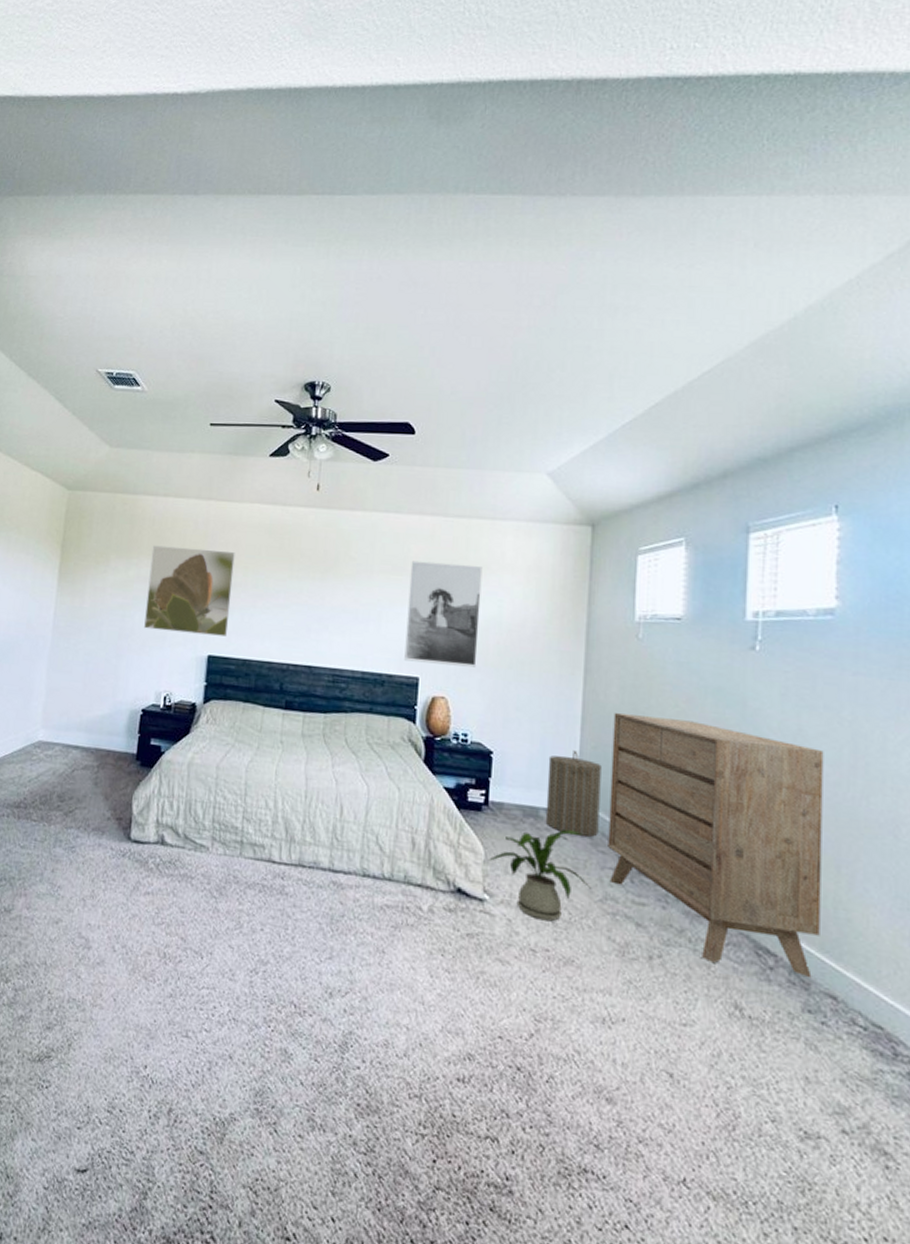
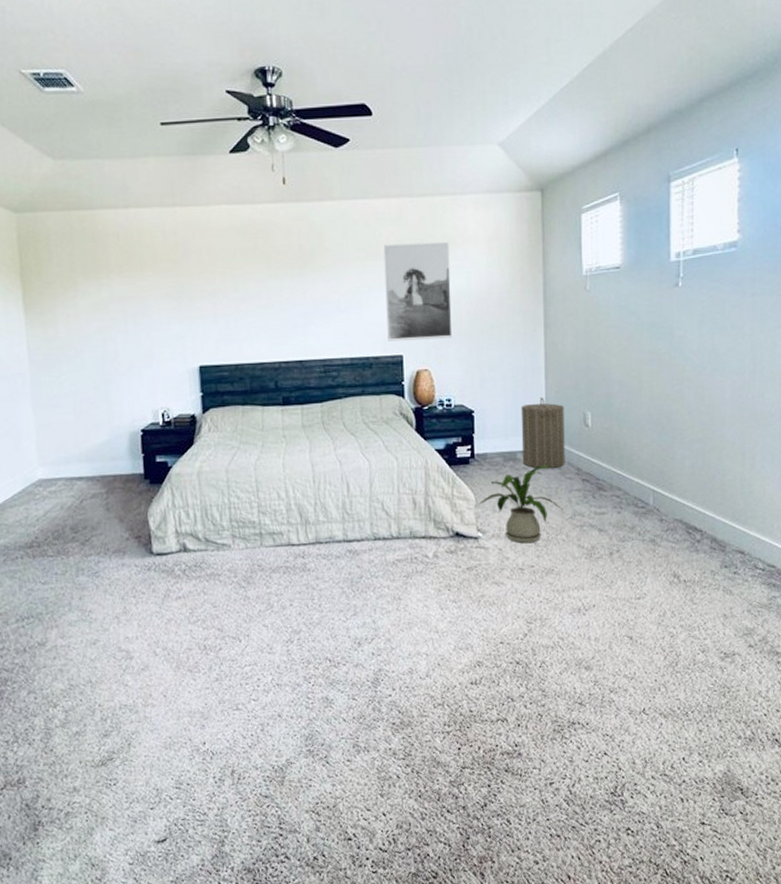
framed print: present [144,545,235,636] -> none [121,258,216,350]
dresser: present [608,713,824,979] -> none [571,355,732,547]

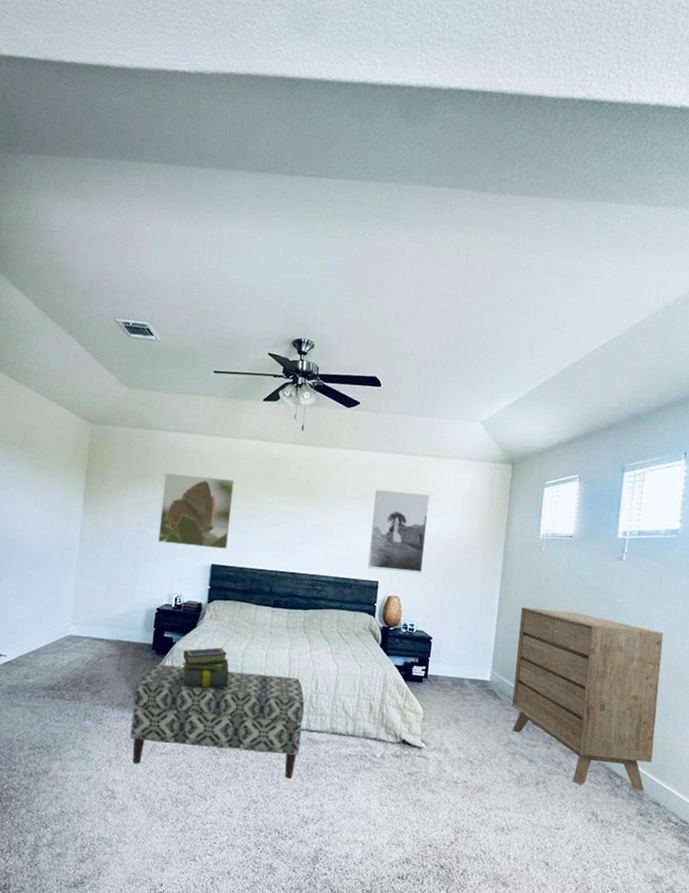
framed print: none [121,258,216,350] -> present [158,473,234,549]
bench: none [132,484,340,615] -> present [130,664,305,778]
stack of books: none [182,463,244,517] -> present [181,647,229,689]
house plant: present [479,465,562,544] -> none [426,694,499,761]
laundry hamper: present [520,397,565,468] -> none [468,635,510,699]
dresser: none [571,355,732,547] -> present [512,607,664,792]

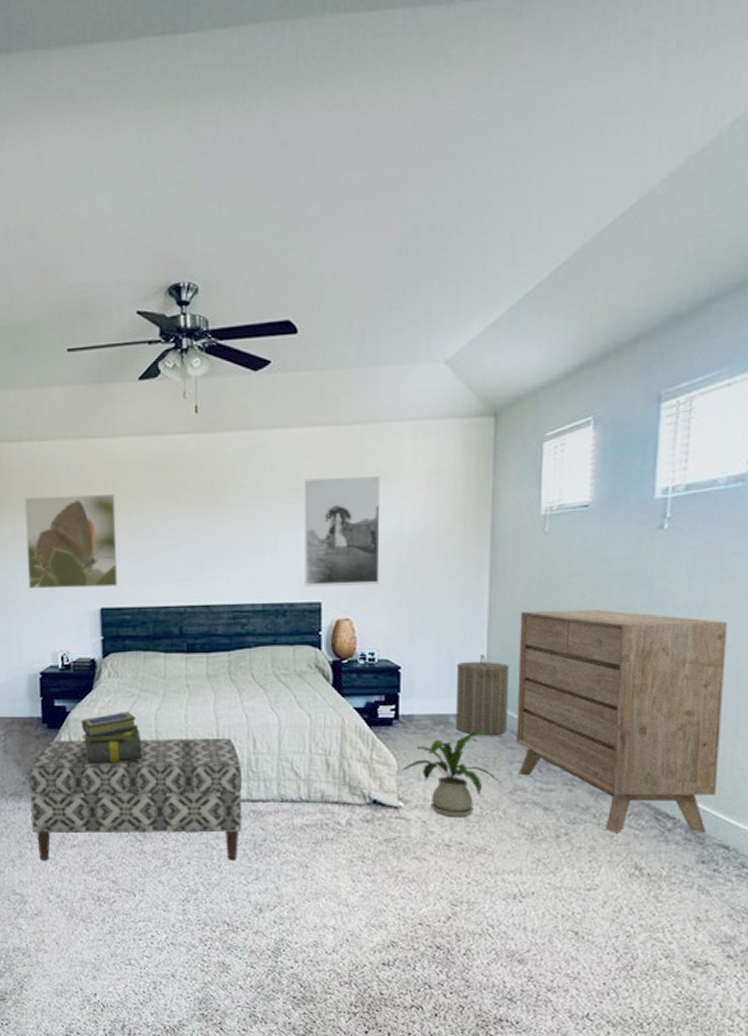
house plant: none [426,694,499,761] -> present [401,732,501,818]
laundry hamper: none [468,635,510,699] -> present [455,654,509,735]

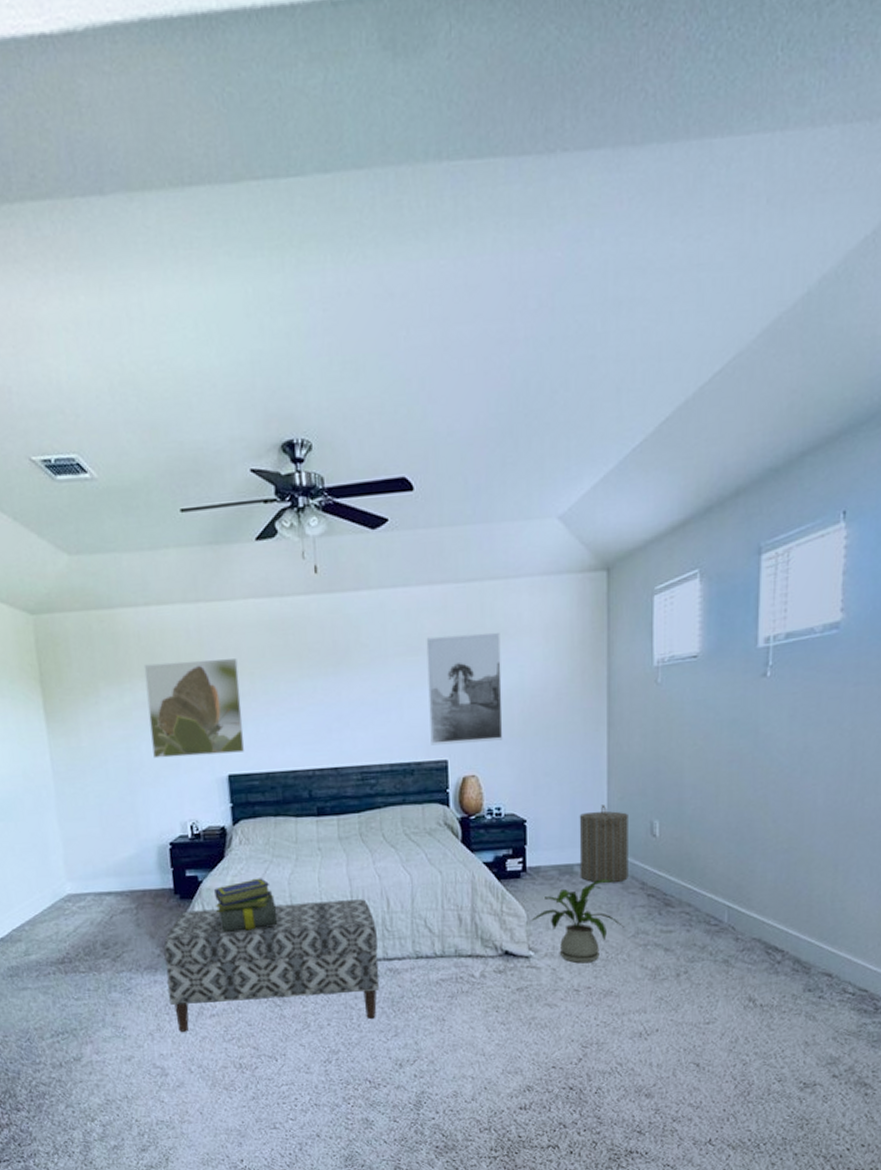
dresser: present [516,610,728,834] -> none [637,756,826,968]

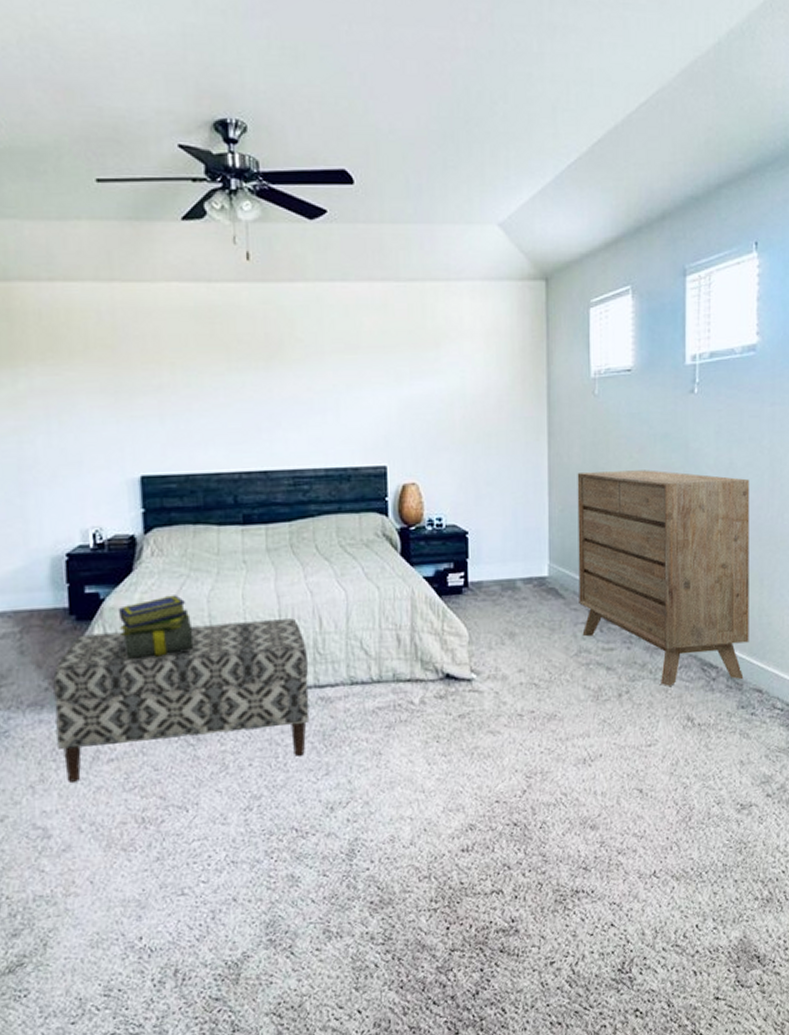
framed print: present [144,659,245,759] -> none [44,345,162,455]
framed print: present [426,632,503,745] -> none [365,334,444,450]
house plant: present [531,879,624,964] -> none [473,595,567,686]
laundry hamper: present [579,804,628,882] -> none [521,516,570,598]
dresser: none [637,756,826,968] -> present [577,470,750,686]

